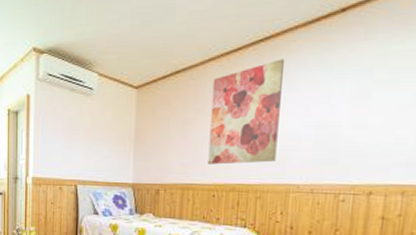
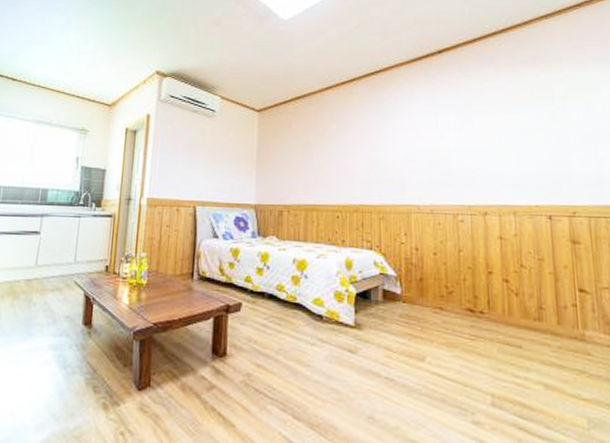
wall art: present [208,59,284,165] -> none [330,90,395,186]

